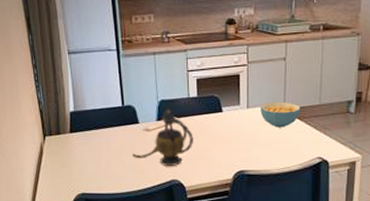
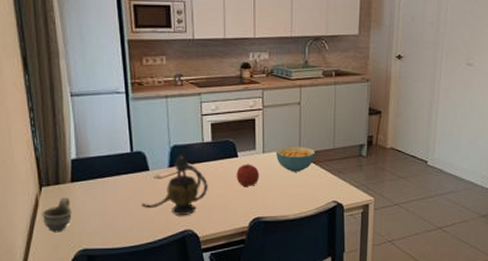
cup: none [46,146,71,178] -> present [42,197,72,233]
fruit: none [220,118,244,140] -> present [236,164,260,186]

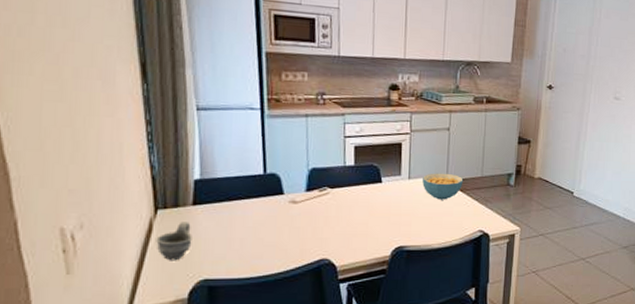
teapot: present [142,154,208,215] -> none [273,177,348,243]
fruit: present [236,164,260,186] -> none [379,190,405,214]

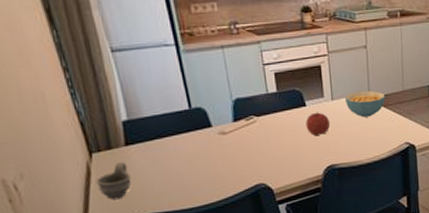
fruit: none [379,190,405,214] -> present [305,112,331,135]

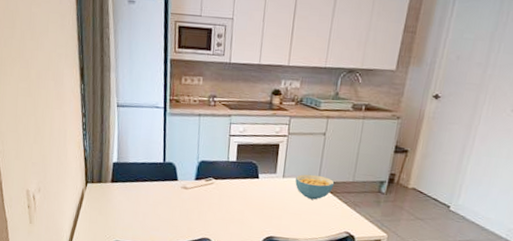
cup: present [96,162,132,200] -> none [85,194,110,224]
fruit: present [305,112,331,135] -> none [255,185,278,207]

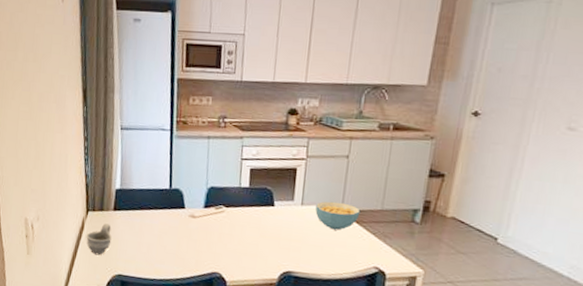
cup: none [85,194,110,224] -> present [86,223,112,256]

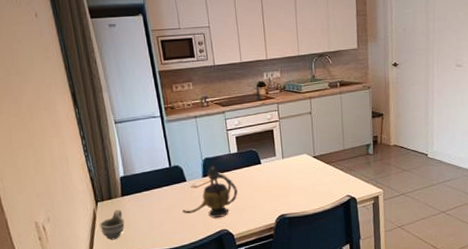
teapot: none [174,196,241,258] -> present [182,165,238,218]
cereal bowl: present [315,201,360,230] -> none [294,150,329,173]

